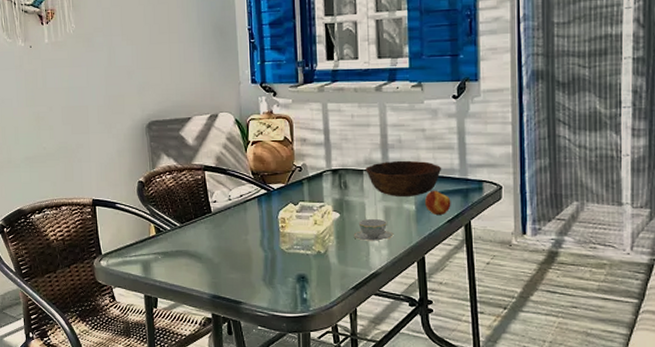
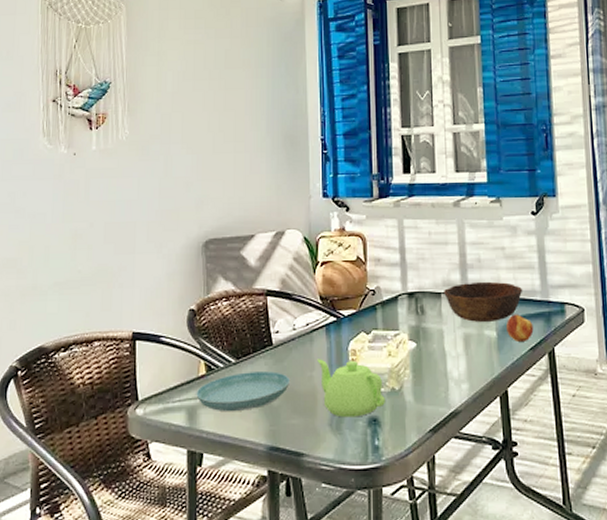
saucer: none [148,234,227,267] -> present [196,371,289,412]
teapot: none [251,225,312,275] -> present [317,359,385,418]
teacup: present [353,218,394,241] -> none [431,347,475,374]

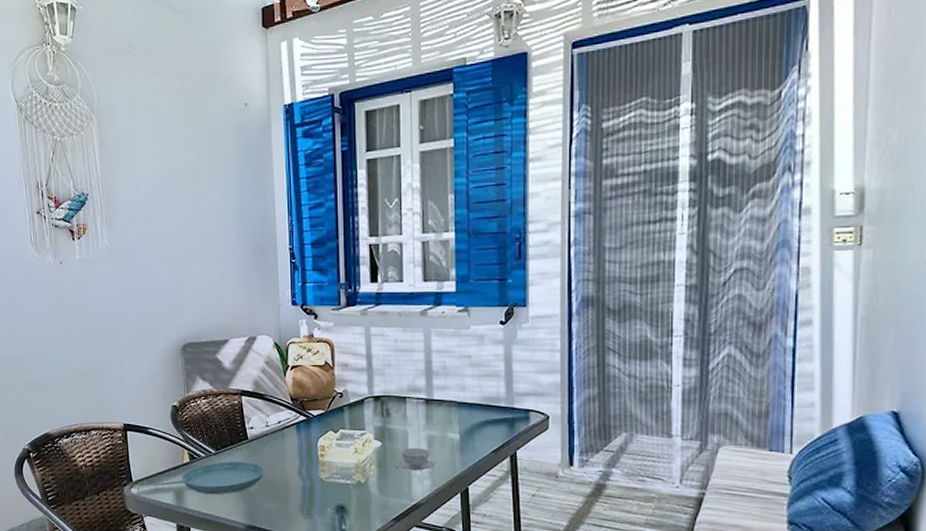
teapot: present [317,359,385,418] -> none [289,453,352,505]
teacup: none [431,347,475,374] -> present [395,447,437,471]
bowl: present [444,281,523,322] -> none [409,387,488,425]
fruit: present [507,315,534,341] -> none [470,420,497,444]

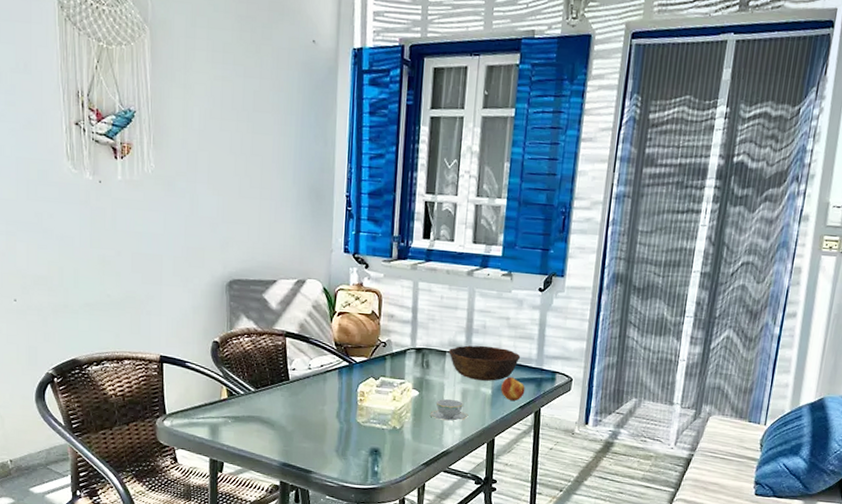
saucer: present [182,462,264,495] -> none [218,400,303,432]
bowl: none [409,387,488,425] -> present [449,345,521,381]
fruit: none [470,420,497,444] -> present [501,377,525,401]

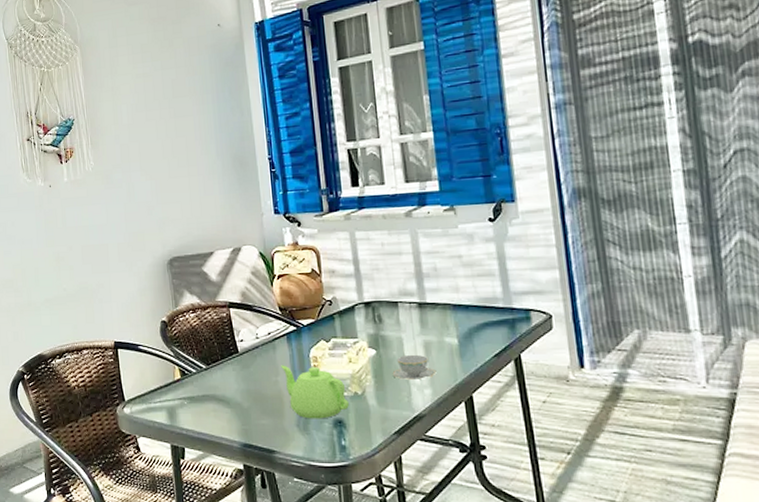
teapot: none [329,396,387,447] -> present [281,365,349,419]
bowl: present [449,345,521,381] -> none [401,289,484,330]
fruit: present [501,377,525,401] -> none [468,322,497,348]

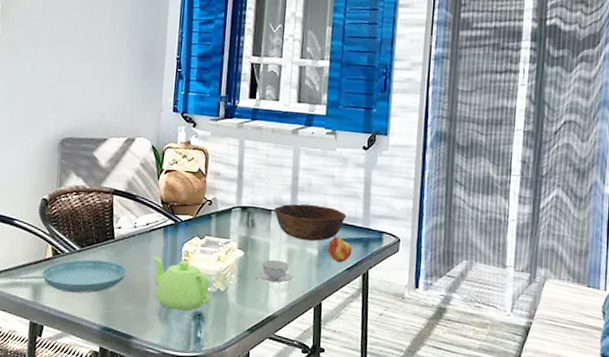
saucer: none [173,376,257,412] -> present [41,259,127,293]
bowl: none [401,289,484,330] -> present [274,203,347,241]
fruit: none [468,322,497,348] -> present [327,237,352,262]

